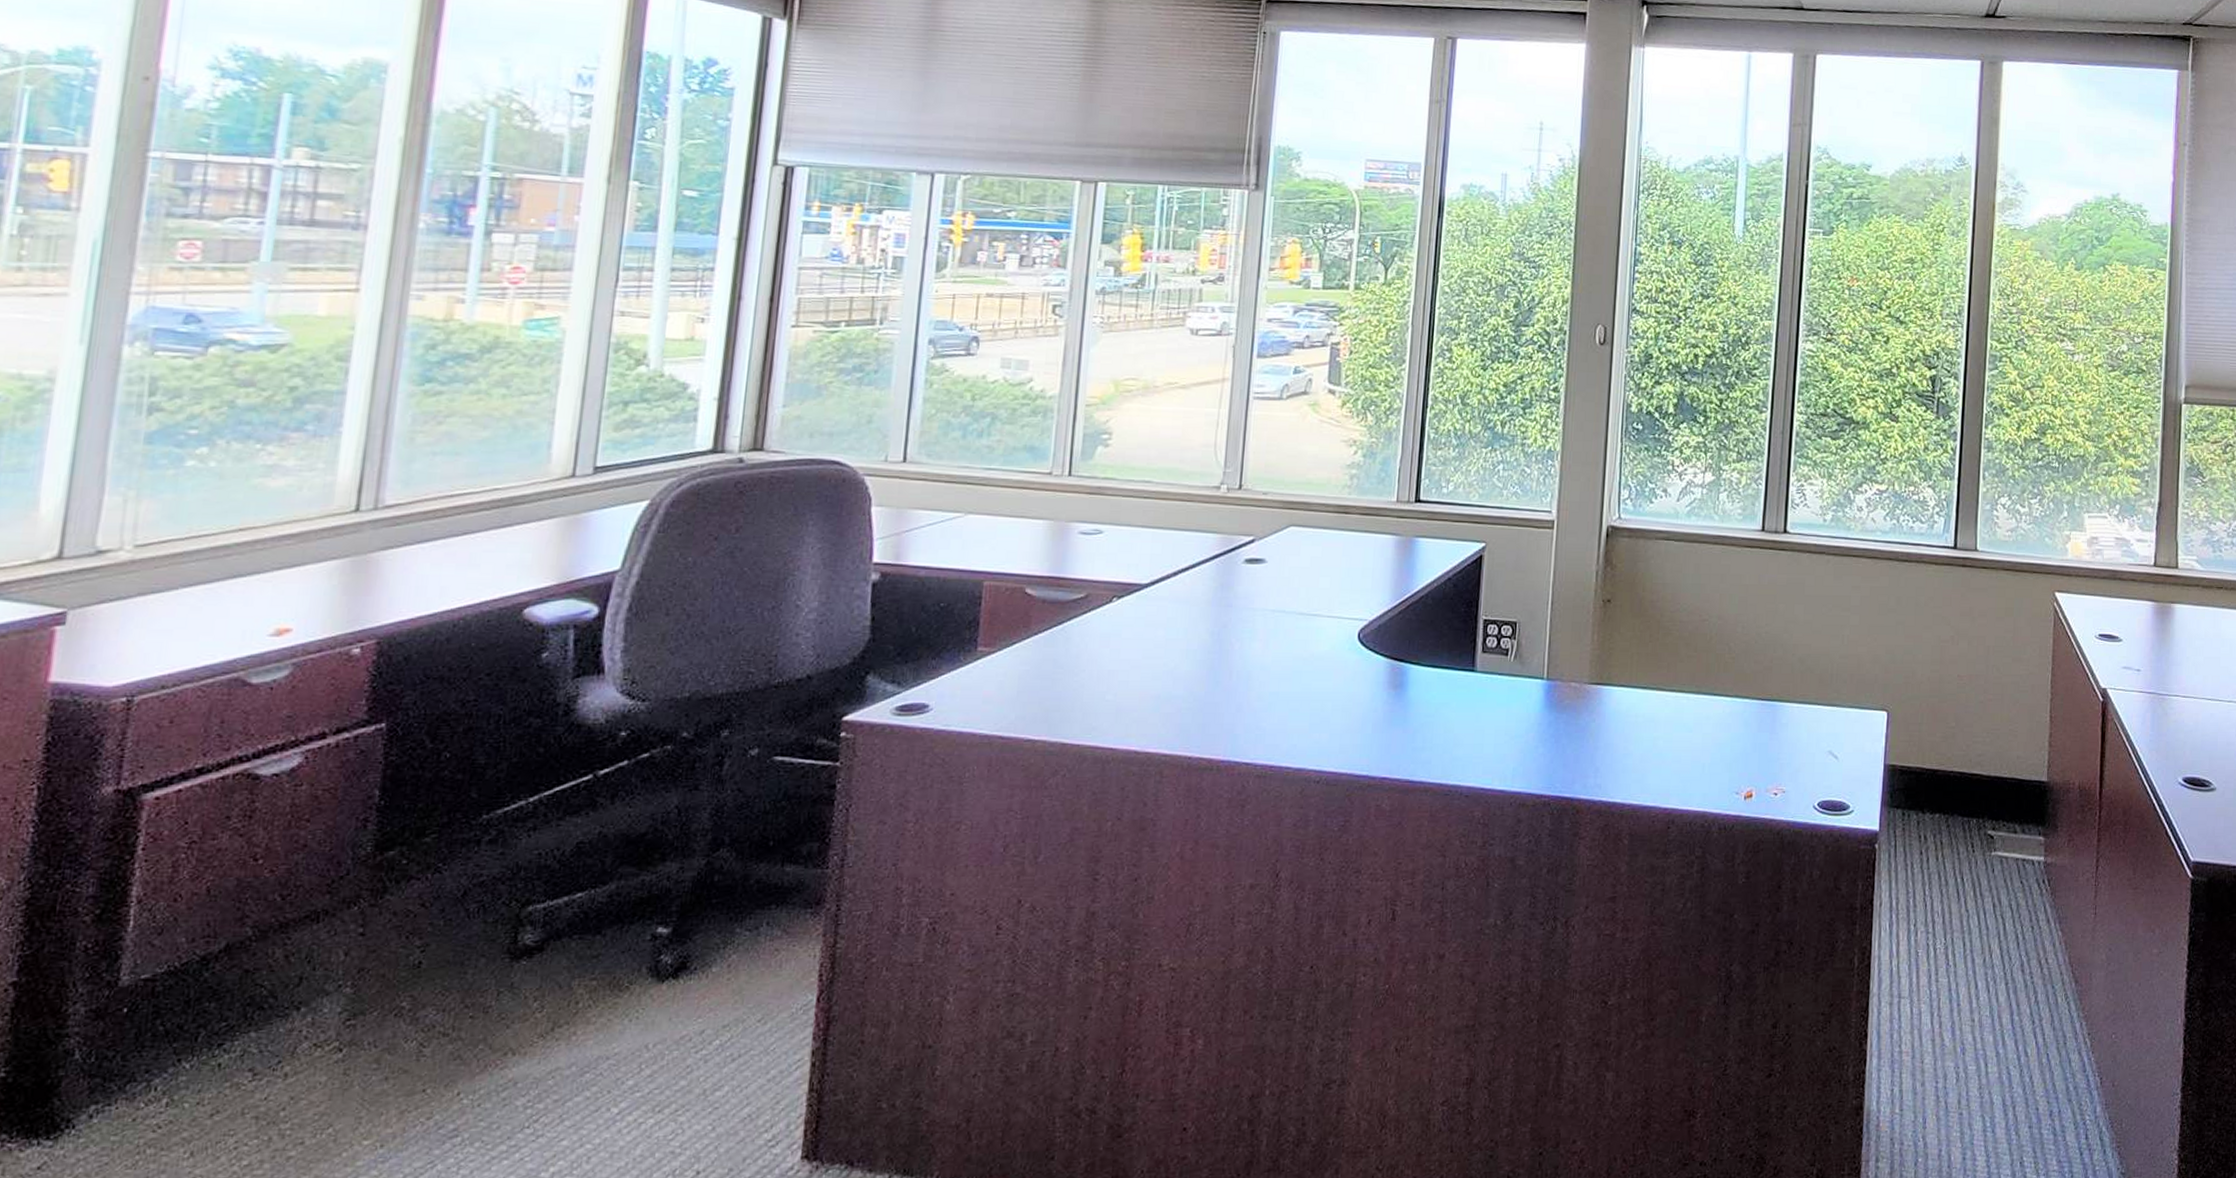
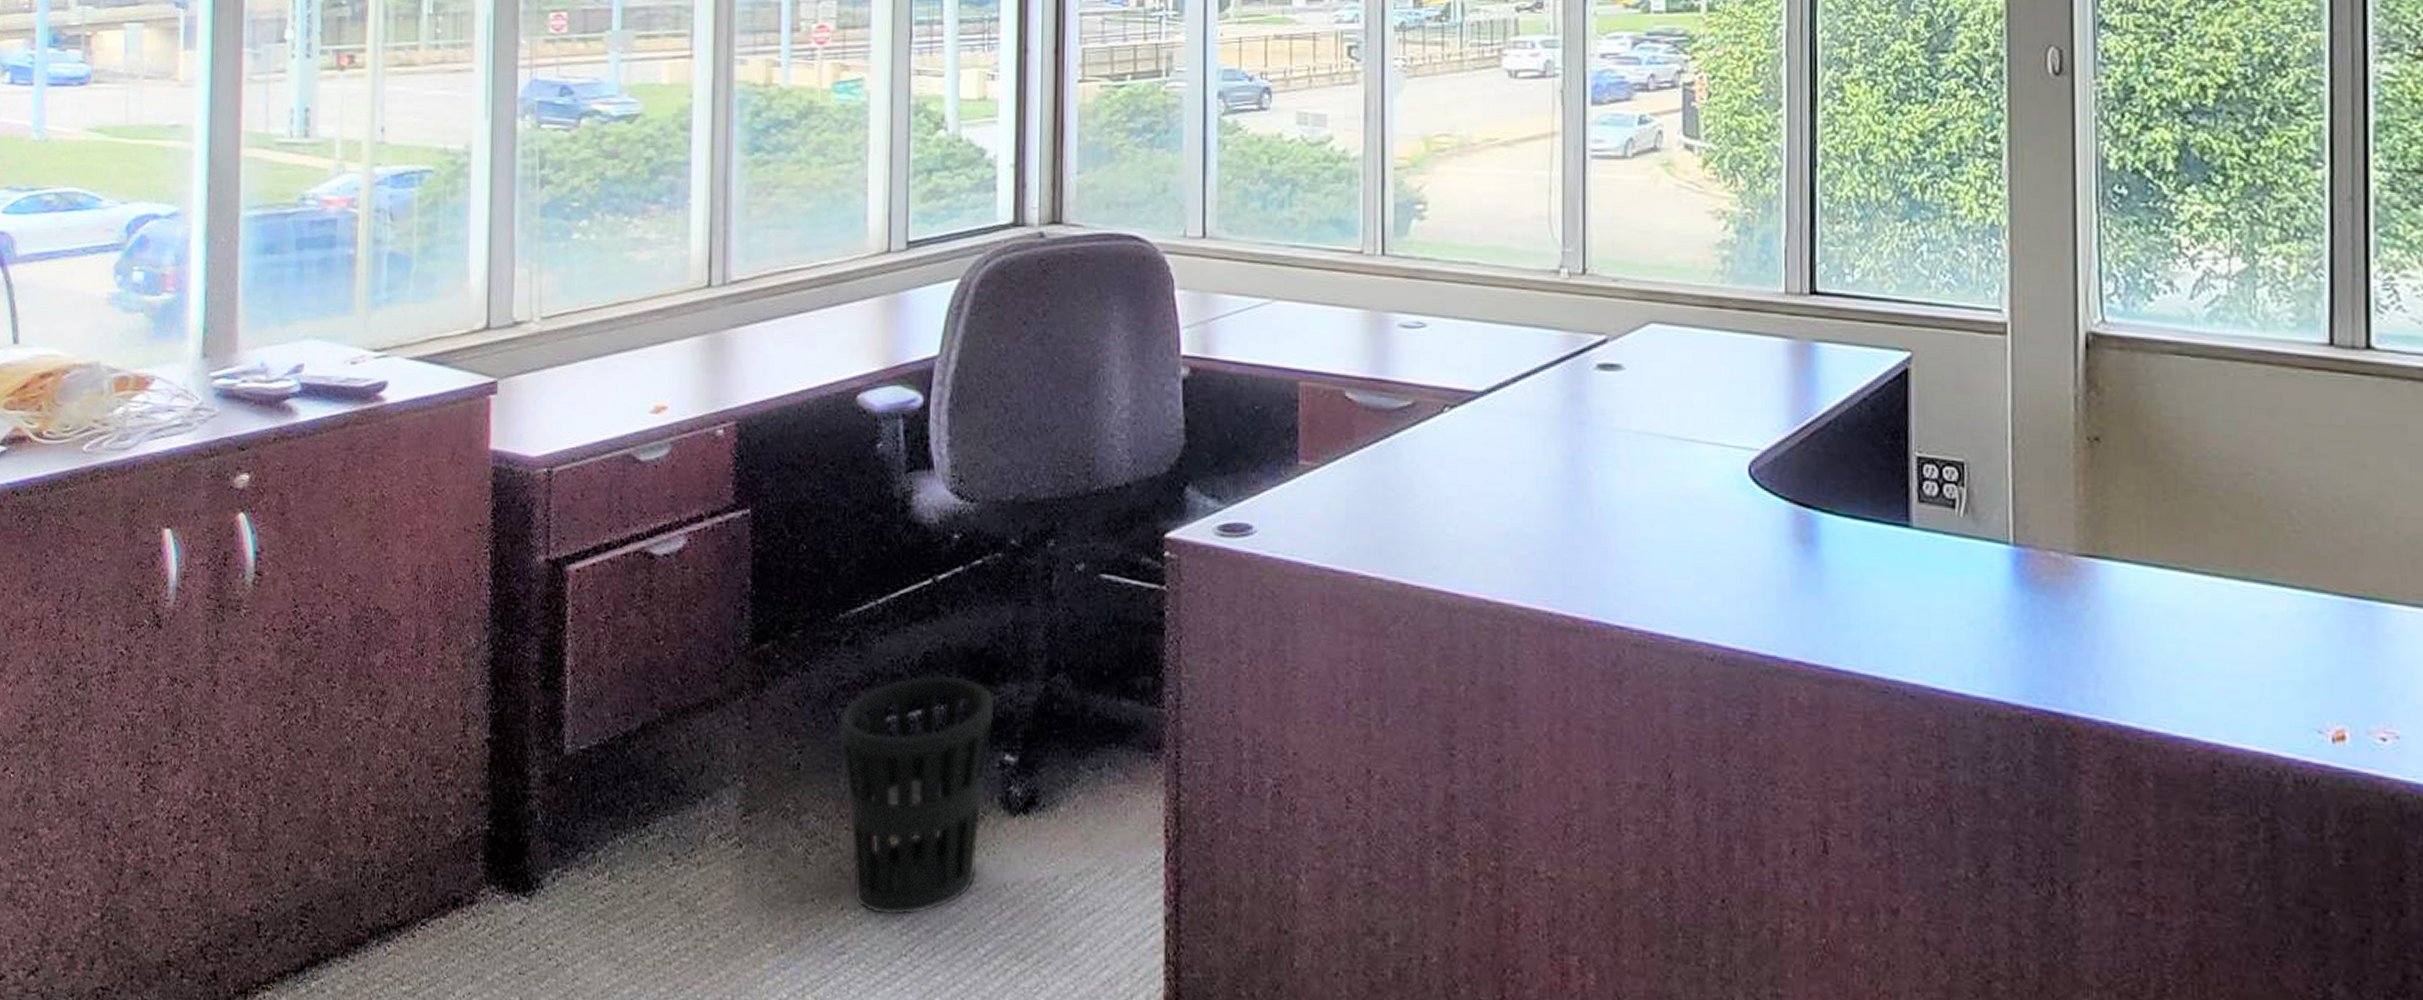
wastebasket: none [470,861,651,1093] -> present [839,674,995,917]

